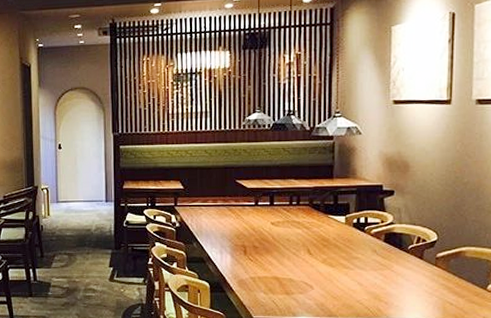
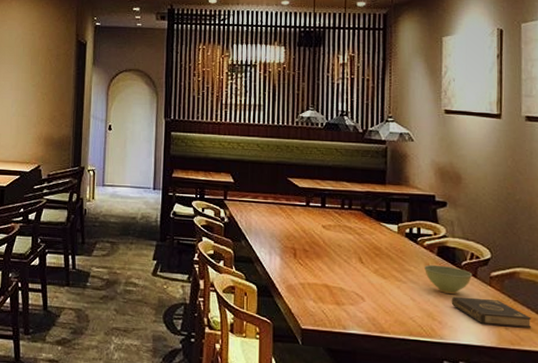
bowl: none [372,250,419,277] -> present [425,264,473,295]
book: none [397,278,476,302] -> present [451,296,532,329]

